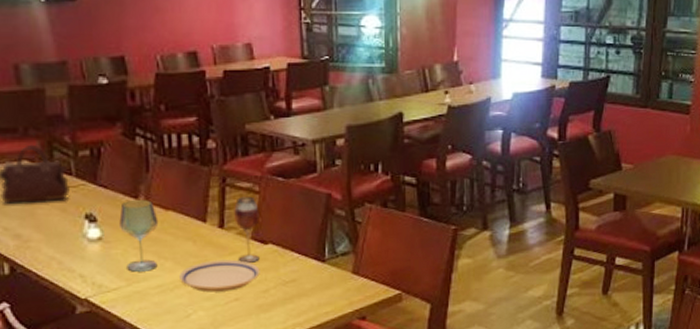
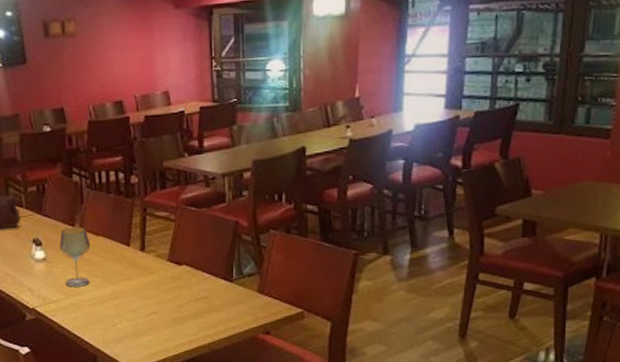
plate: present [179,259,260,292] -> none [108,278,176,306]
wineglass: present [234,196,260,263] -> none [153,224,175,282]

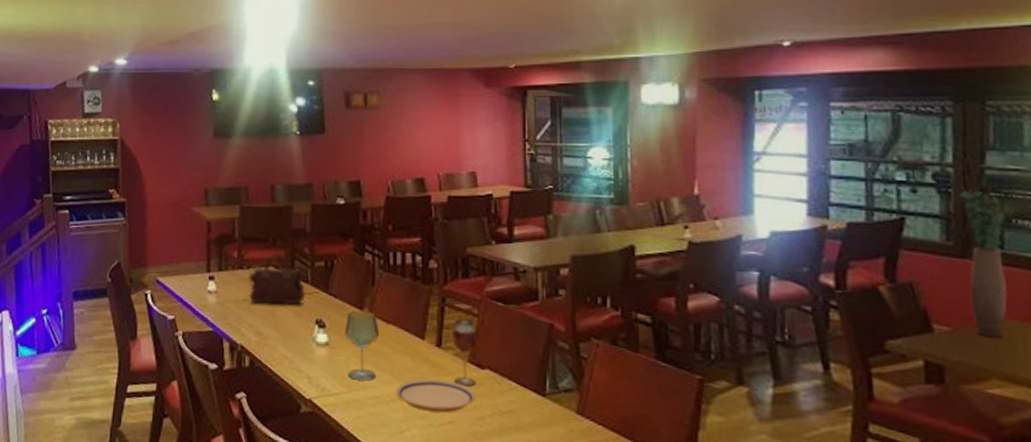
plate: none [108,278,176,306] -> present [396,378,476,413]
wineglass: none [153,224,175,282] -> present [452,318,477,387]
vase: none [561,72,594,198] -> present [959,185,1007,340]

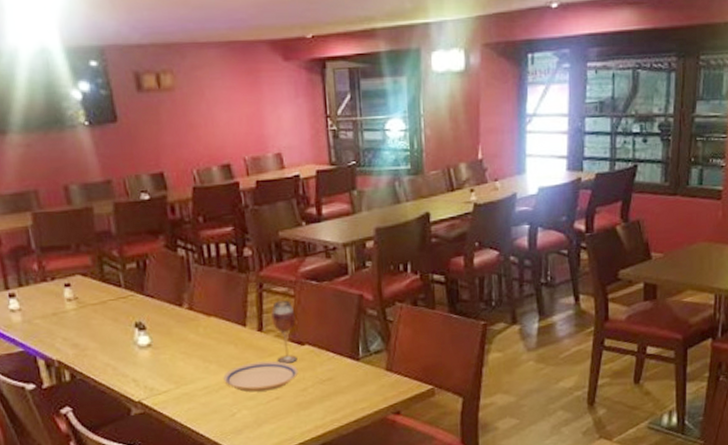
shoulder bag: present [249,253,306,305] -> none [54,259,121,316]
wine glass: present [345,310,380,381] -> none [166,307,203,375]
vase: present [959,185,1007,340] -> none [676,132,705,259]

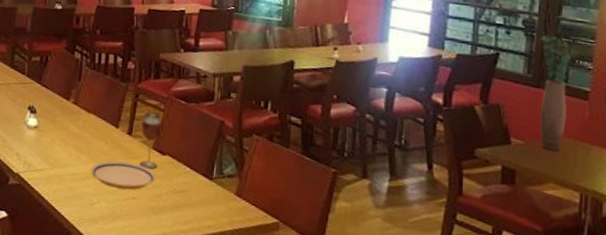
vase: none [676,132,705,259] -> present [540,30,571,152]

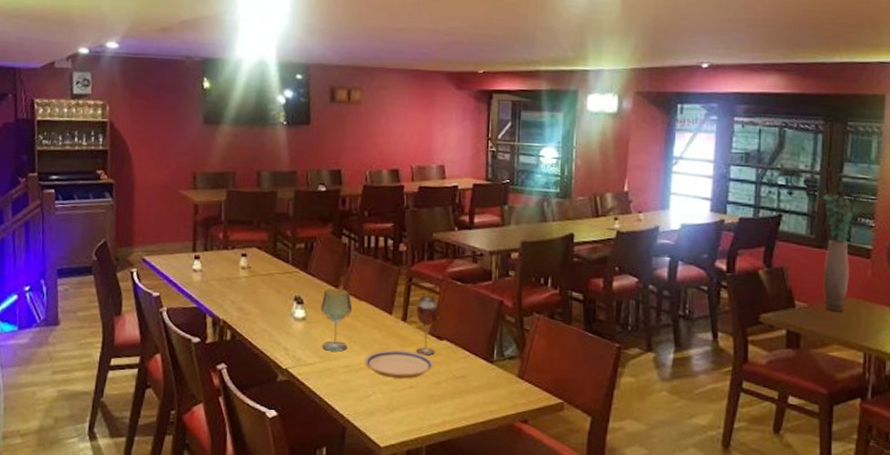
wine glass: none [52,100,82,160] -> present [321,288,353,352]

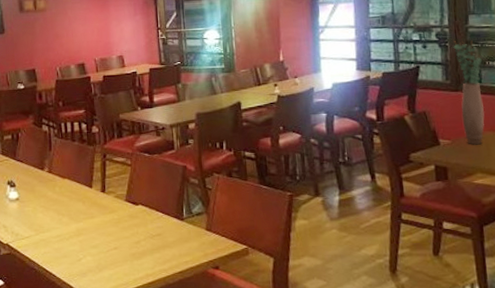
wine glass: present [321,288,353,352] -> none [31,170,58,225]
plate: present [364,349,434,379] -> none [73,217,133,242]
wineglass: present [416,295,438,356] -> none [112,168,132,220]

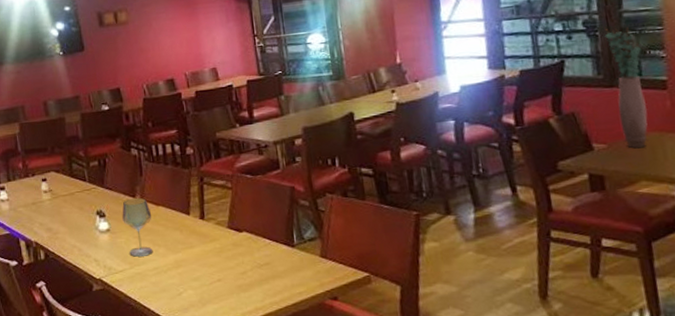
wine glass: none [31,170,58,225] -> present [122,197,153,257]

